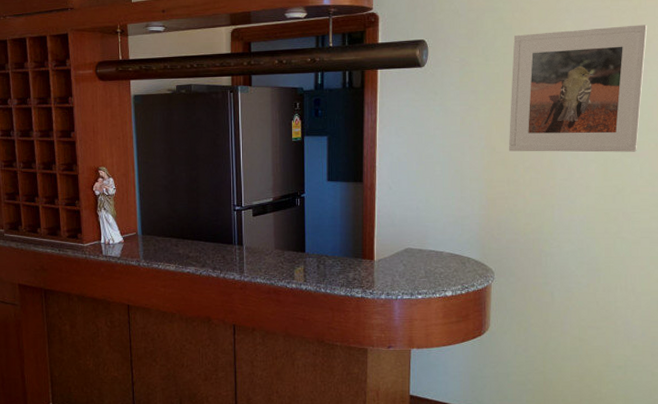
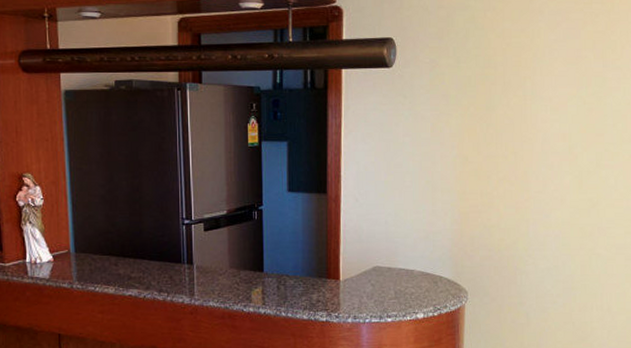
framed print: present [508,24,648,152] -> none [481,29,621,164]

